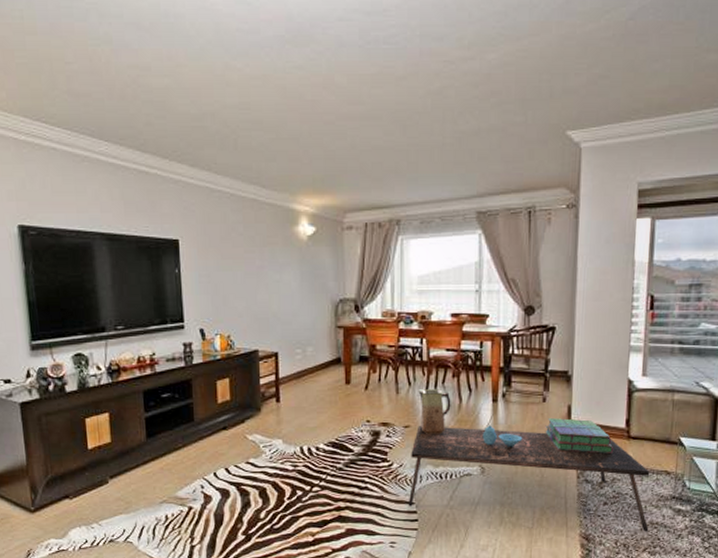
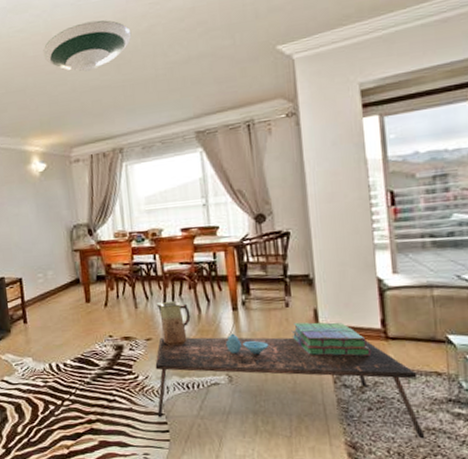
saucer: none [323,70,422,128] -> present [43,20,132,72]

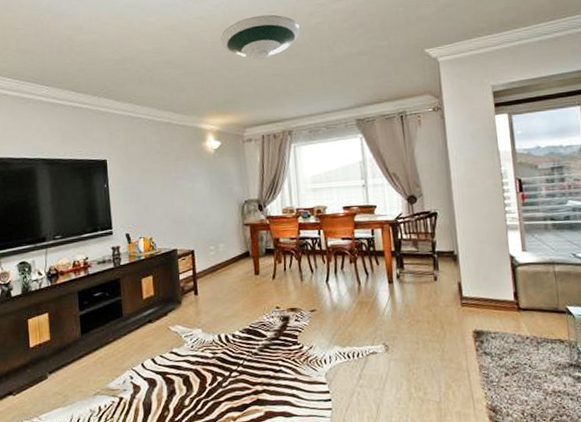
coffee table: present [155,337,425,439] -> none [319,308,553,401]
vase: present [156,301,191,346] -> none [320,274,352,317]
decorative bowl: present [225,333,269,355] -> none [382,305,420,325]
stack of books: present [291,322,372,357] -> none [439,294,507,326]

